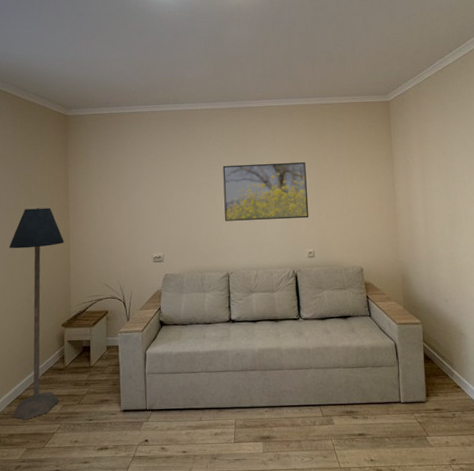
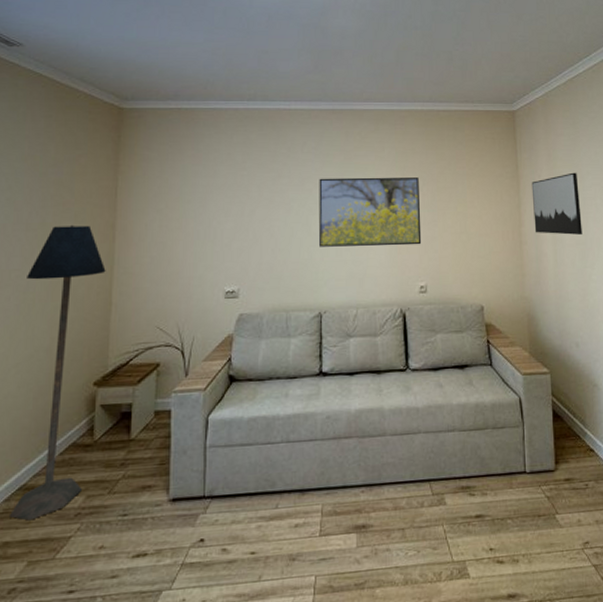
wall art: none [404,153,451,208] -> present [531,172,582,235]

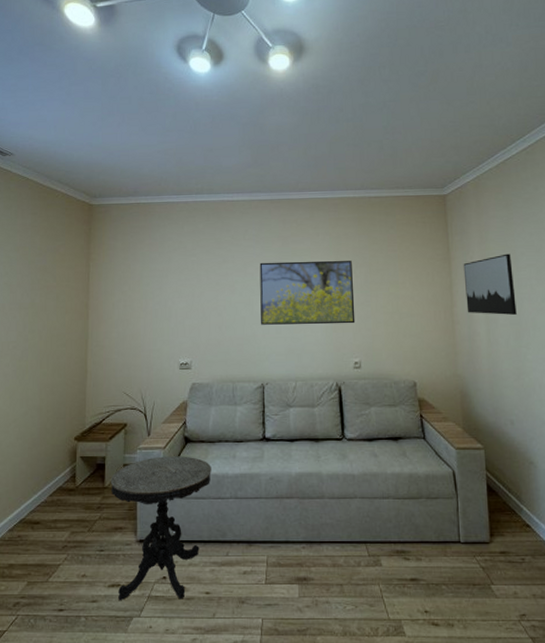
floor lamp: present [10,224,106,521] -> none [13,304,82,548]
side table: none [137,397,260,573] -> present [110,456,211,601]

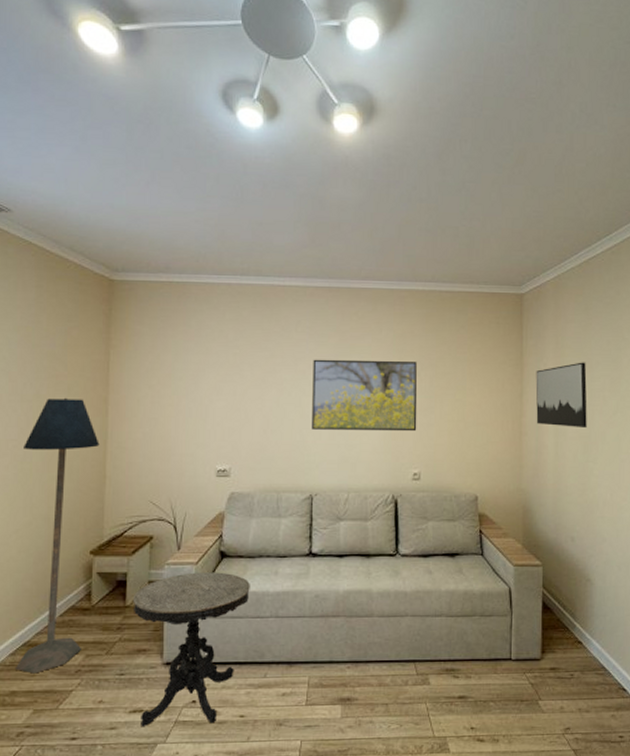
floor lamp: none [13,304,82,548] -> present [16,397,100,674]

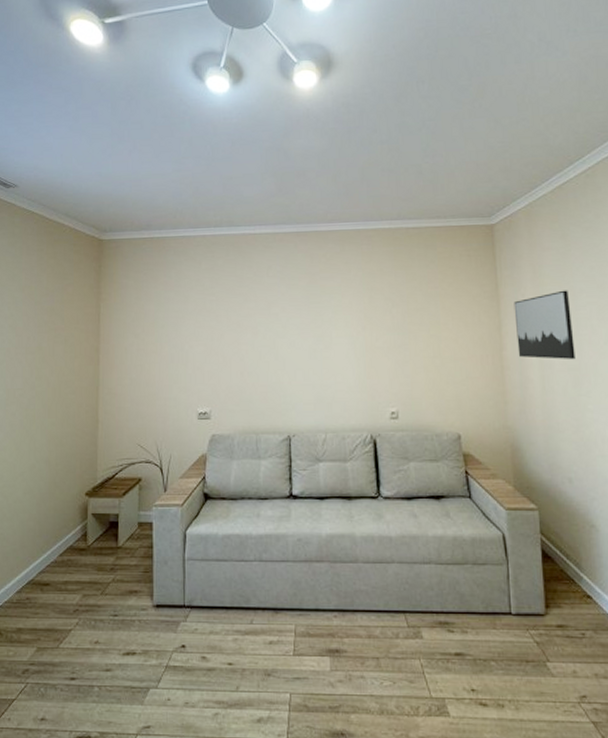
floor lamp: present [16,397,100,674] -> none [22,348,93,612]
side table: present [132,572,250,727] -> none [124,514,234,671]
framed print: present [312,359,417,432] -> none [285,299,392,371]

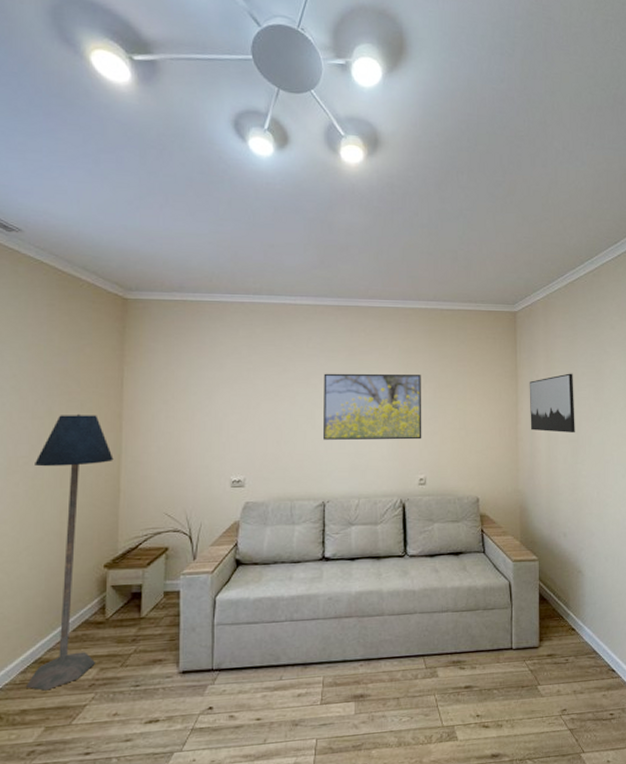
floor lamp: none [22,348,93,612] -> present [26,413,114,691]
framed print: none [285,299,392,371] -> present [323,373,422,440]

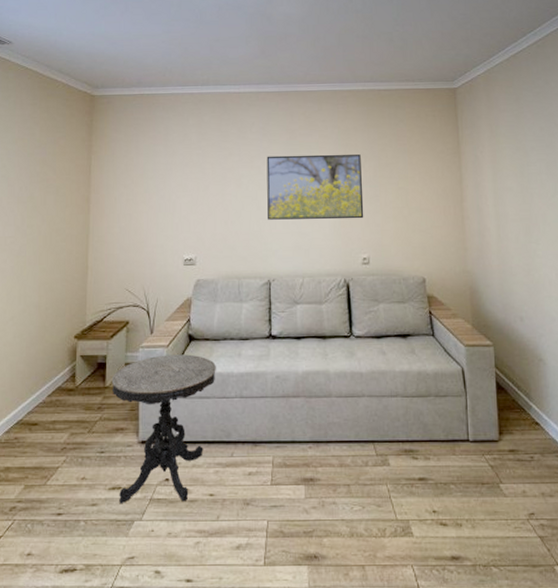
floor lamp: present [26,413,114,691] -> none [10,198,83,451]
side table: none [148,579,265,737] -> present [111,354,216,504]
wall art: present [529,373,575,433] -> none [473,148,527,210]

